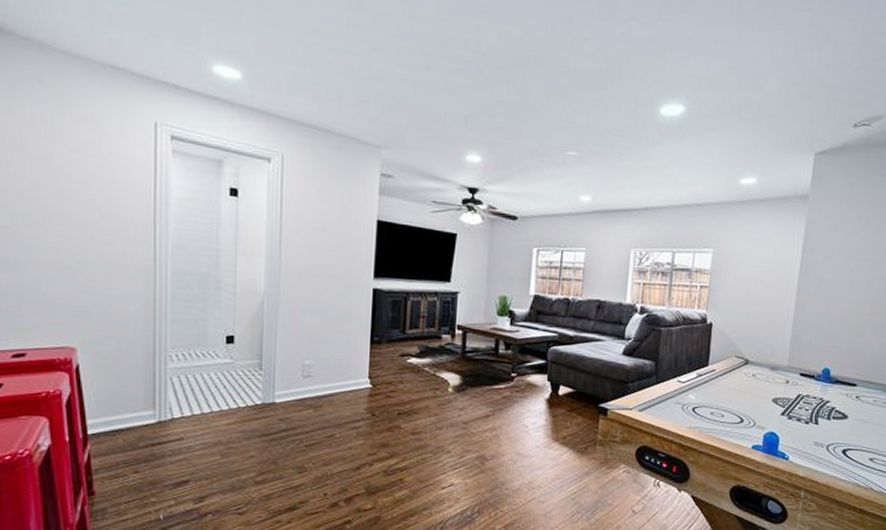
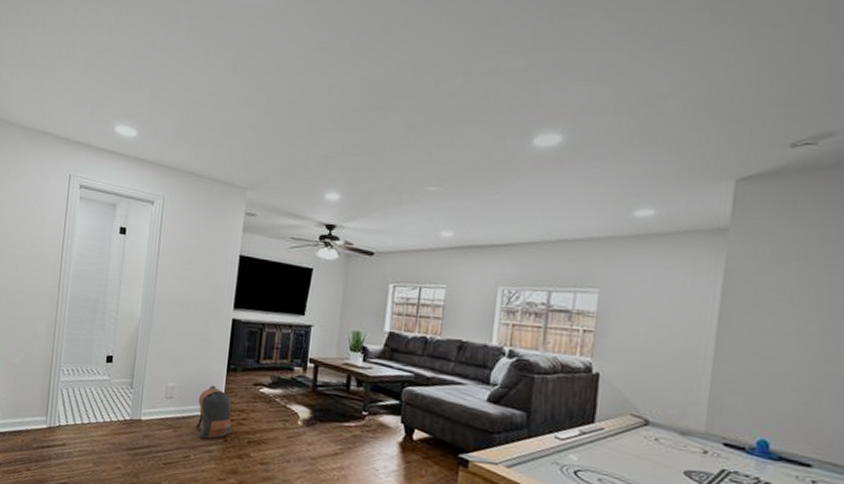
backpack: none [339,359,379,416] -> present [195,385,233,439]

